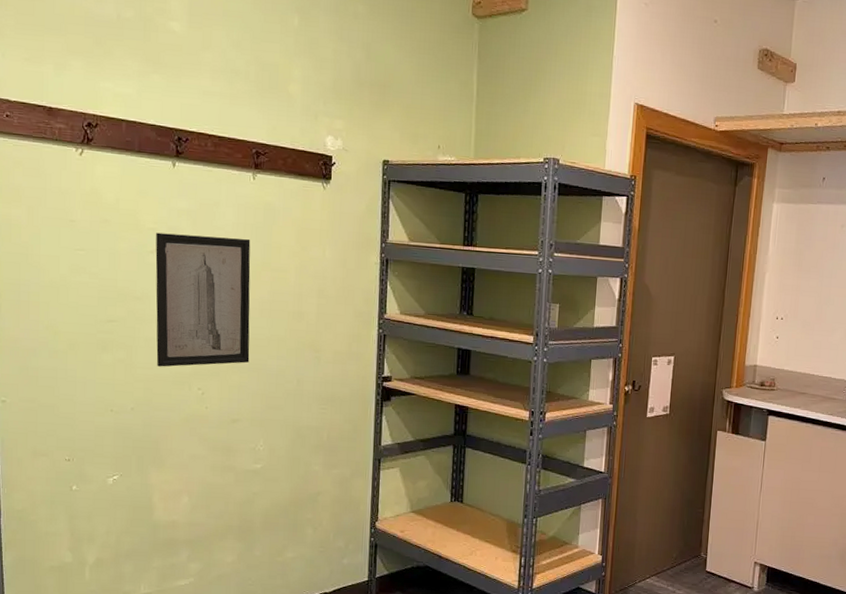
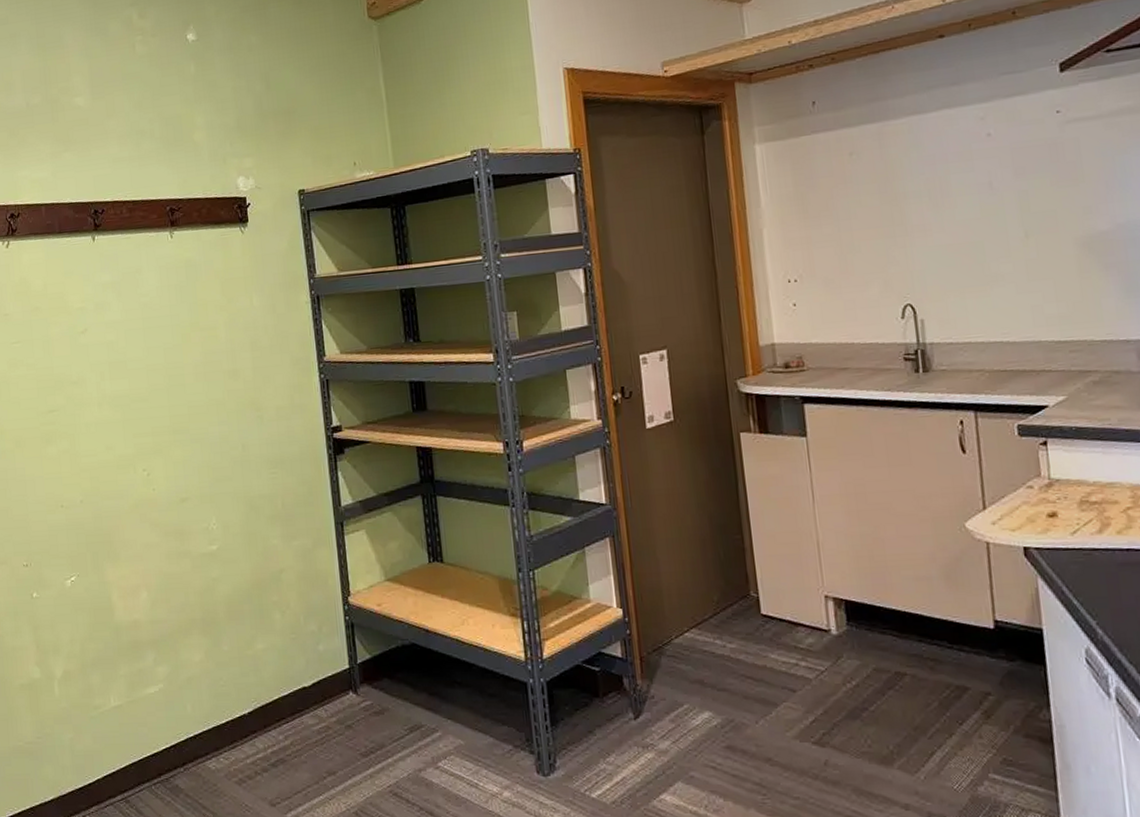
wall art: present [155,232,251,367] -> none [84,301,191,452]

